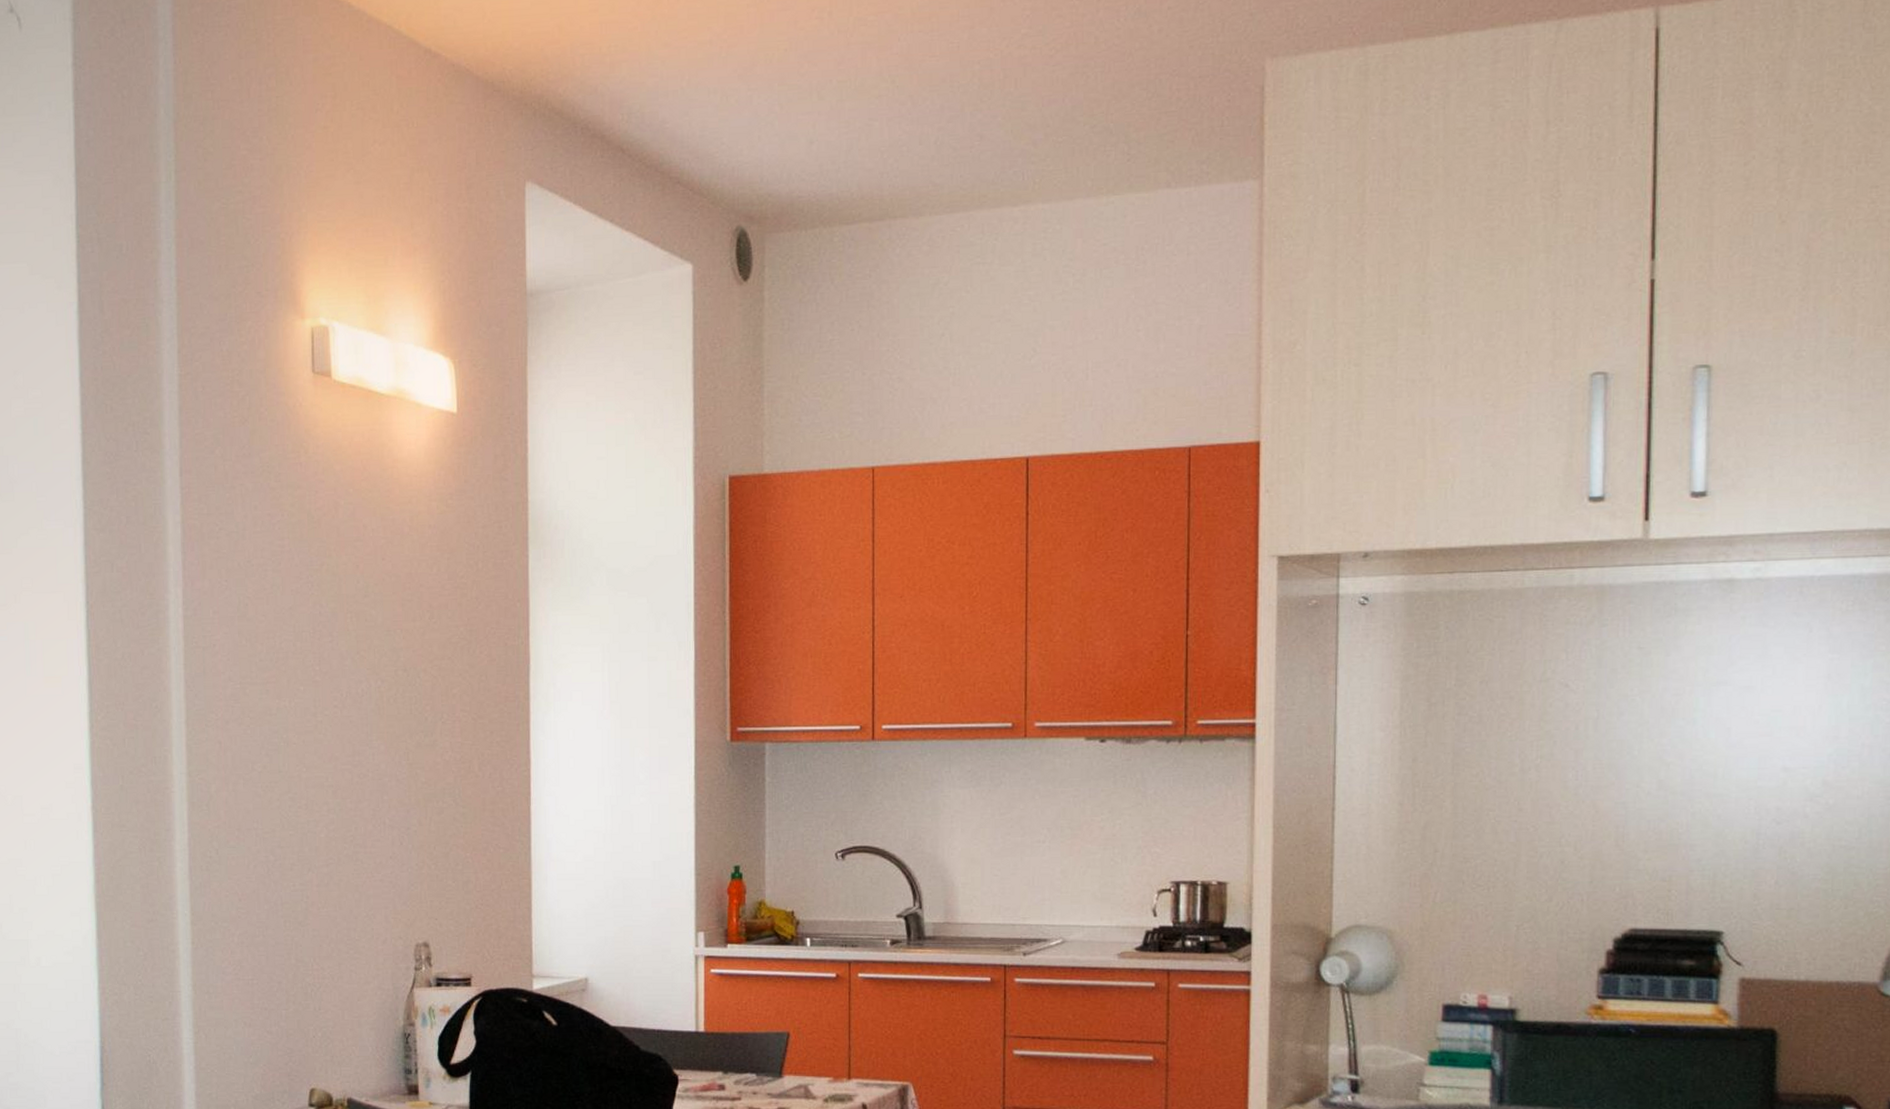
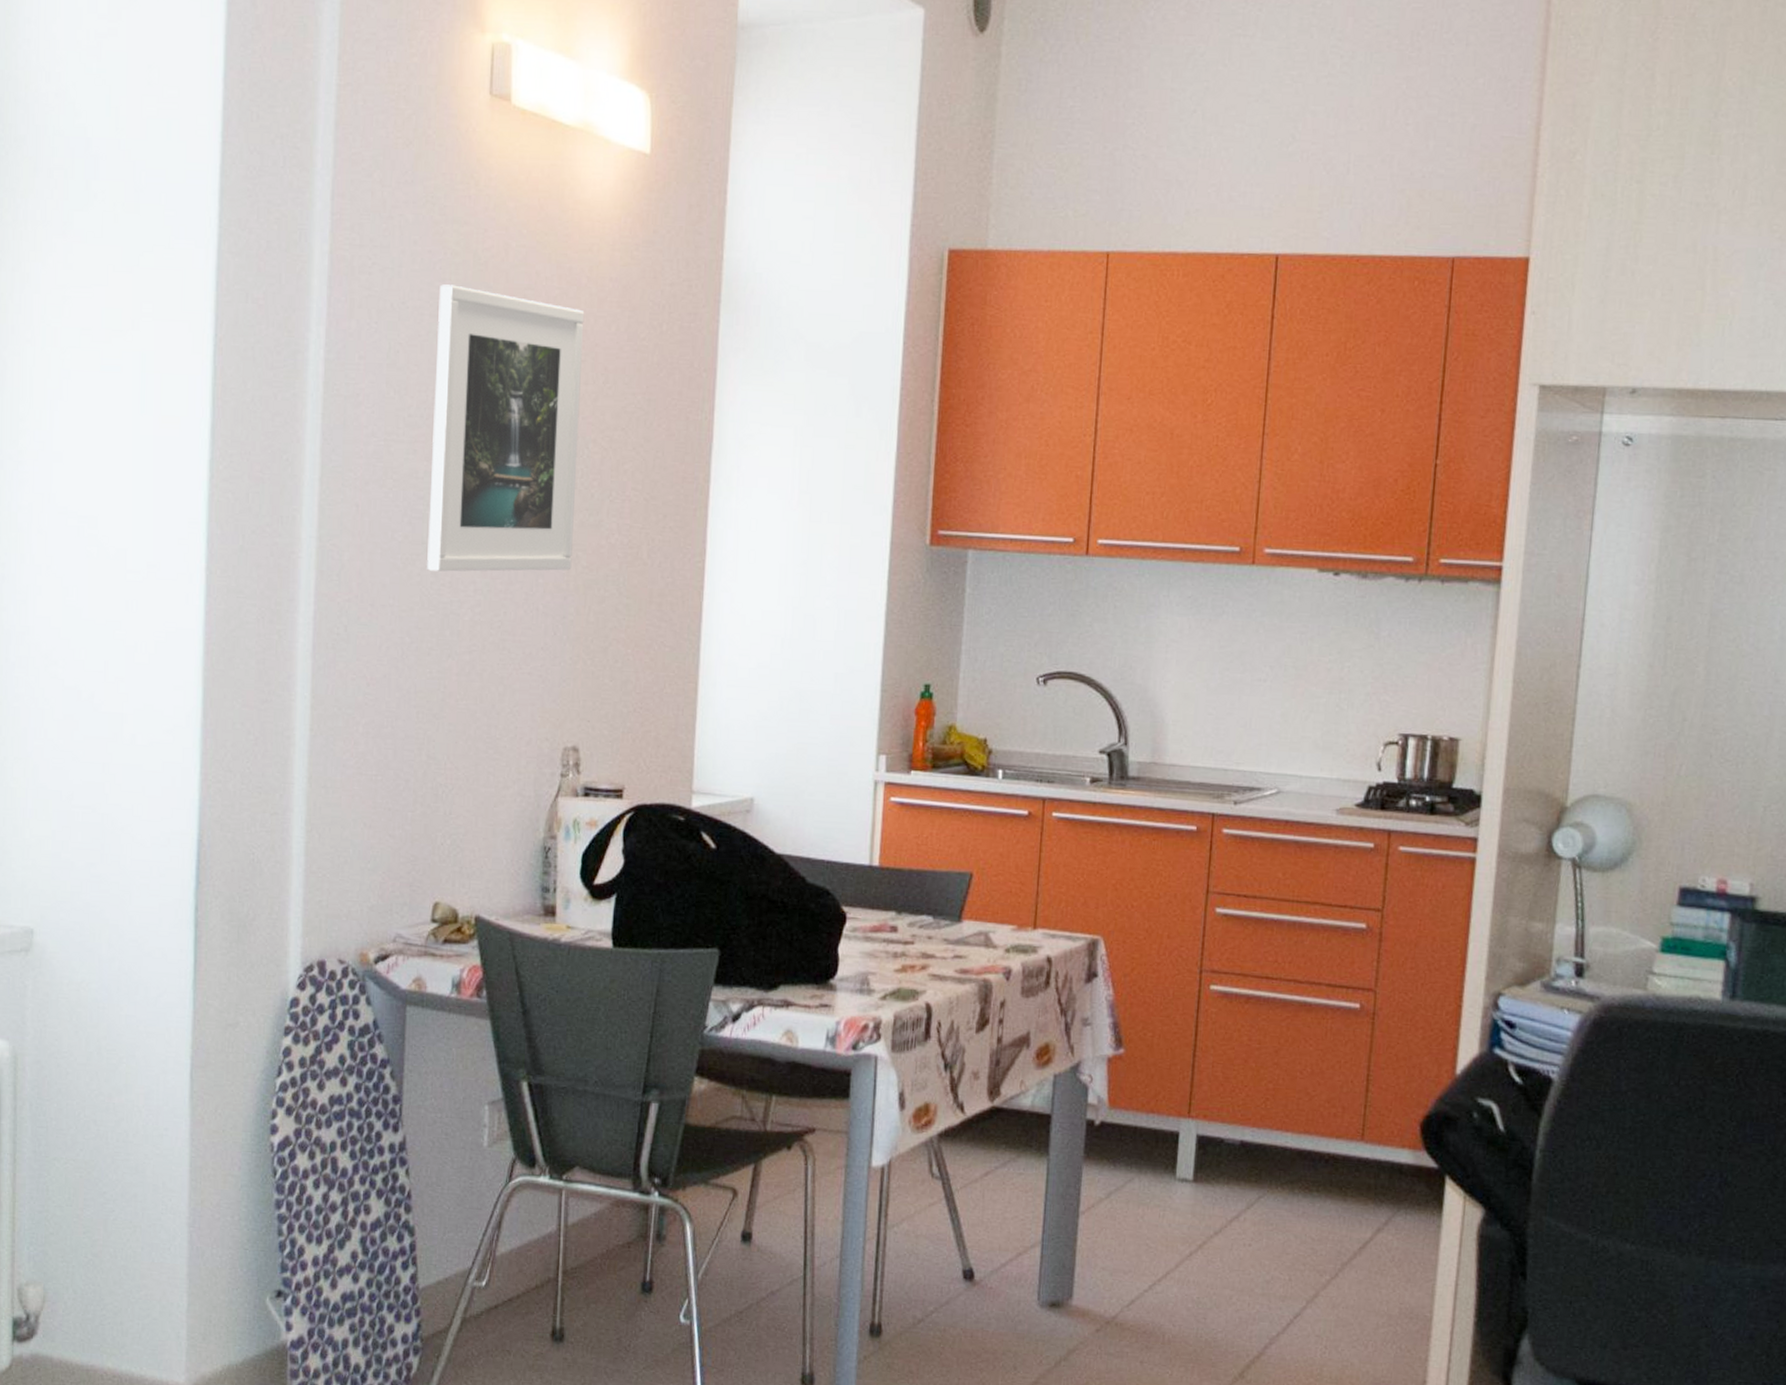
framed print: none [279,542,412,796] -> present [427,284,585,572]

